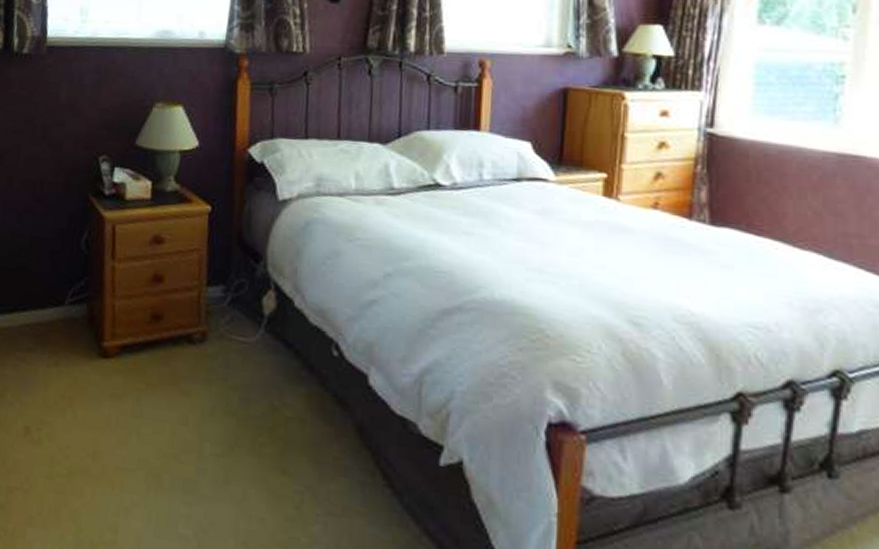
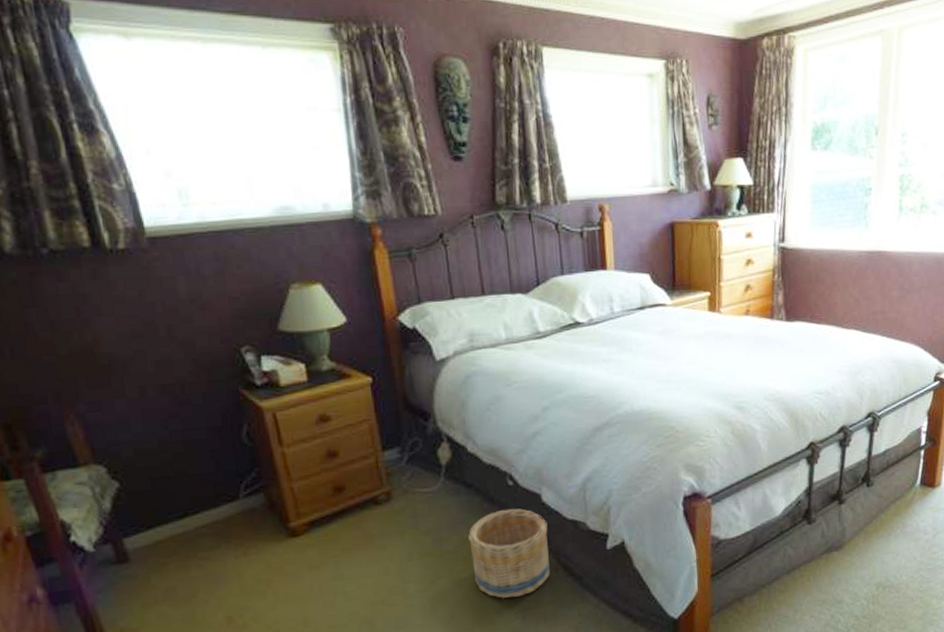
basket: none [277,382,371,496] -> present [468,508,550,598]

